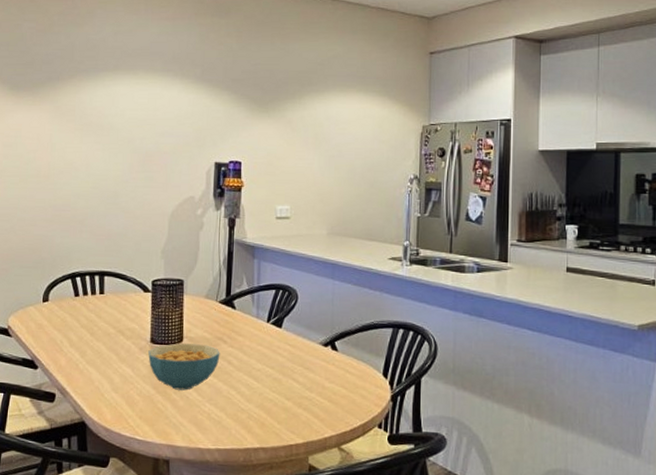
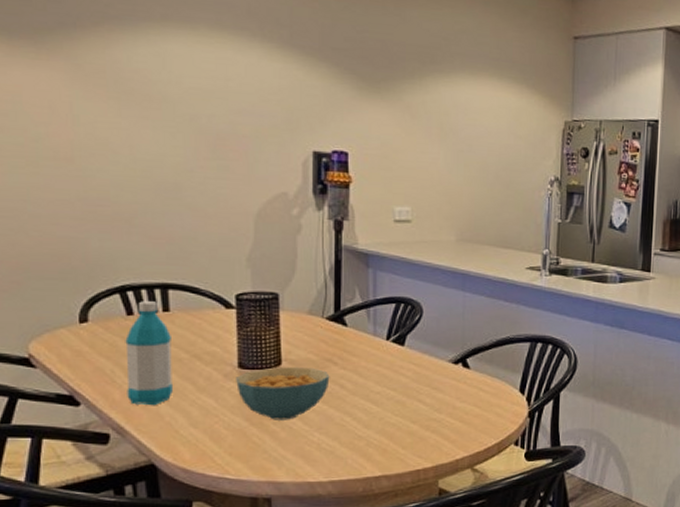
water bottle: none [70,285,104,372] -> present [125,301,173,406]

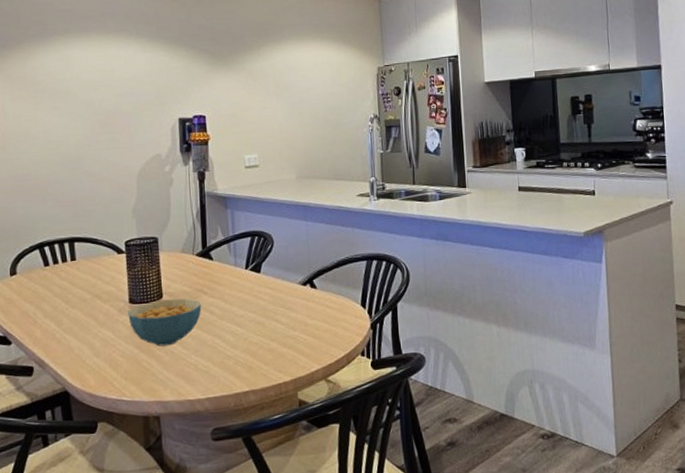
water bottle: present [125,301,173,406] -> none [43,253,80,341]

